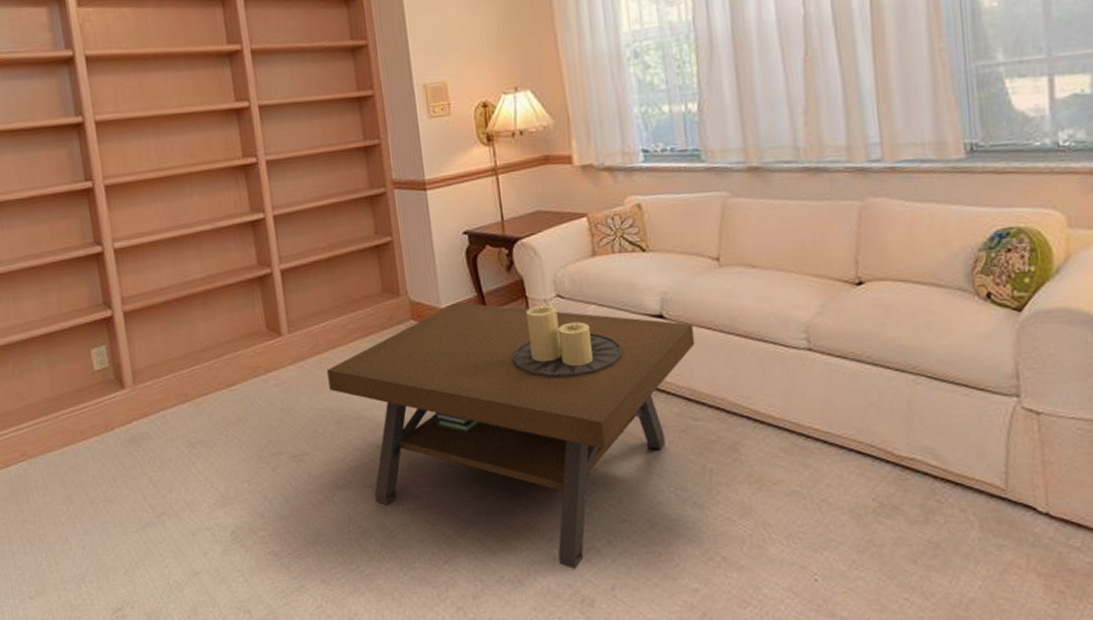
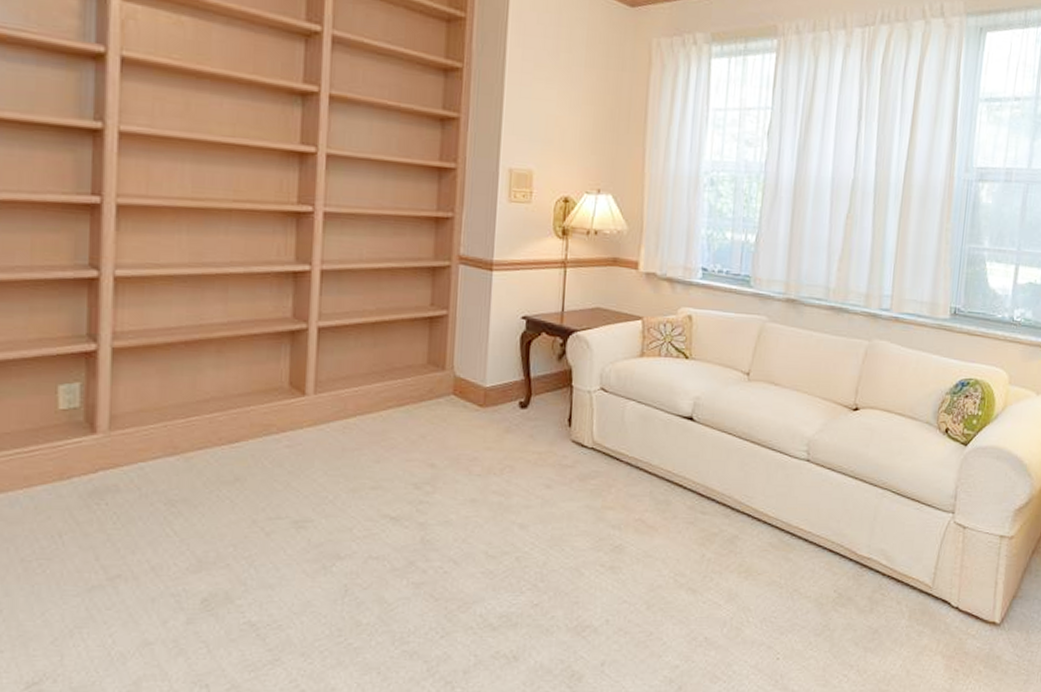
coffee table: present [327,302,695,569] -> none [349,383,718,645]

